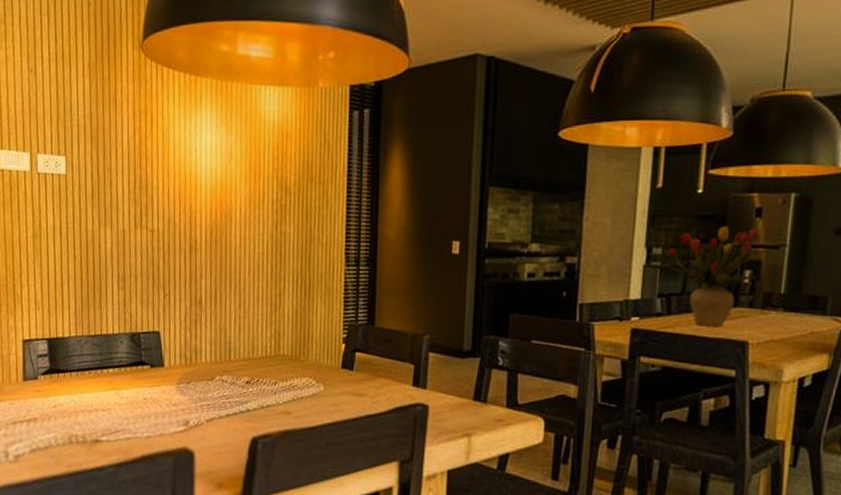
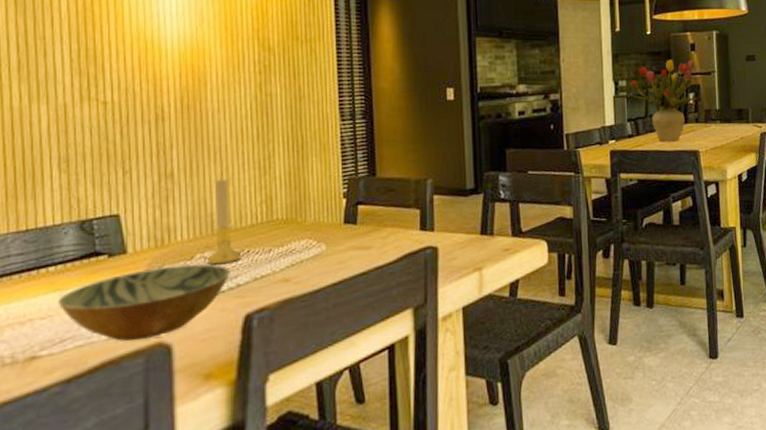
bowl: none [114,383,242,443] -> present [57,264,230,341]
candle holder: none [224,309,252,389] -> present [207,177,242,265]

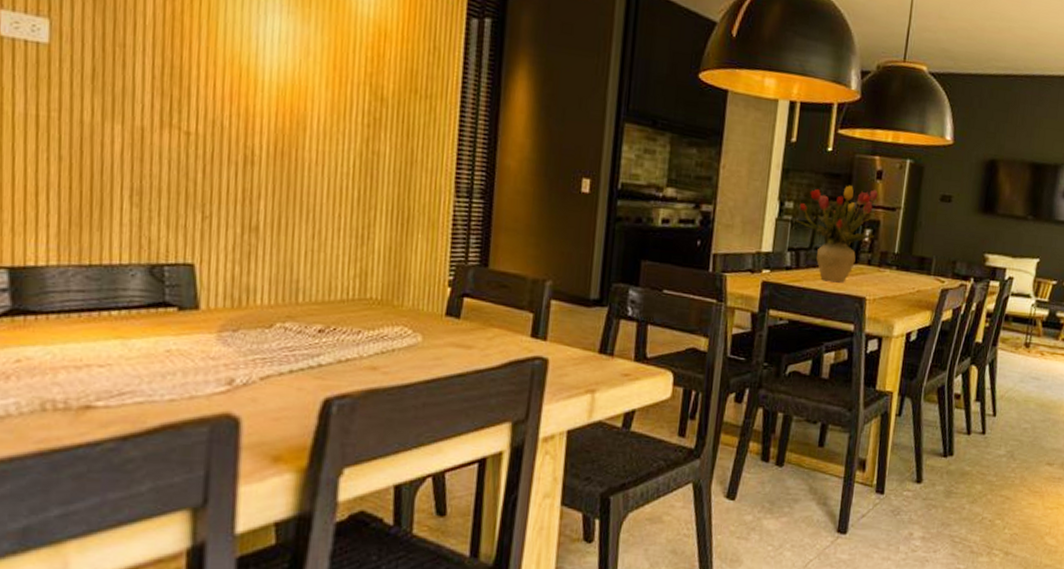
bowl: present [57,264,230,341] -> none [118,331,313,407]
candle holder: present [207,177,242,265] -> none [288,241,327,339]

